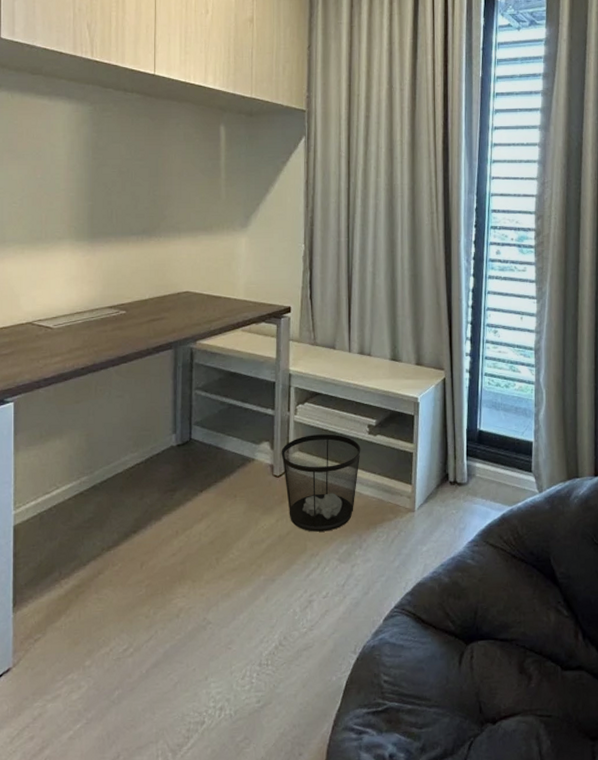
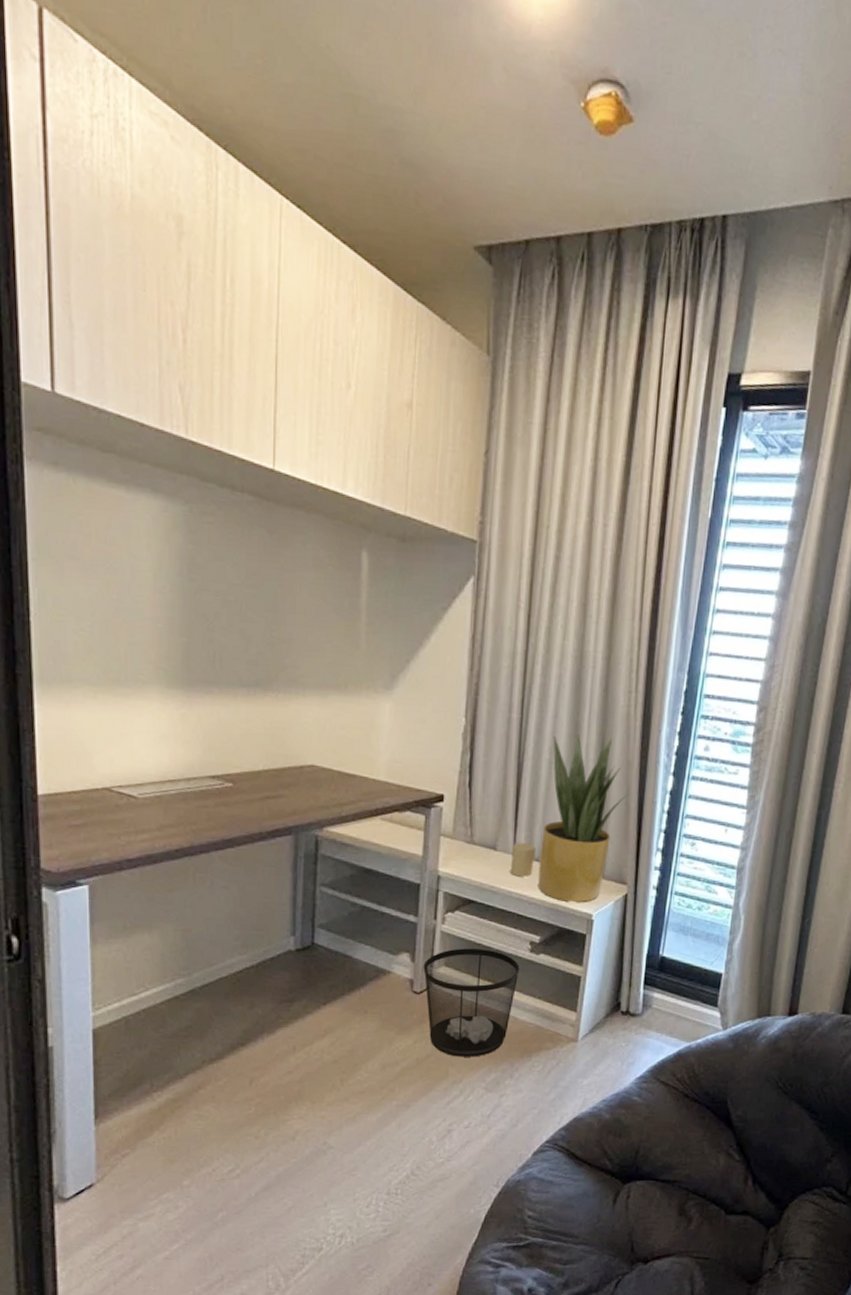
candle: none [347,341,367,370] -> present [509,843,536,877]
planter: none [370,248,440,388] -> present [538,734,630,902]

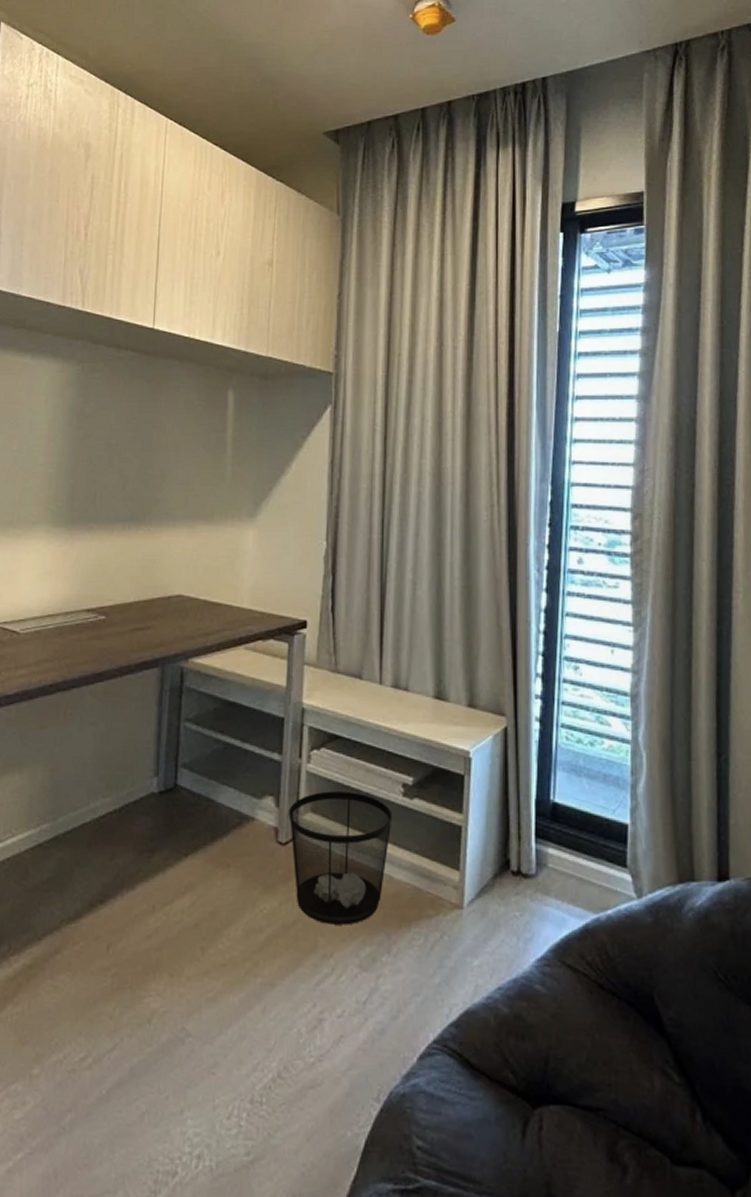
candle: present [509,843,536,877] -> none [377,671,403,709]
planter: present [538,734,630,902] -> none [408,551,501,737]

